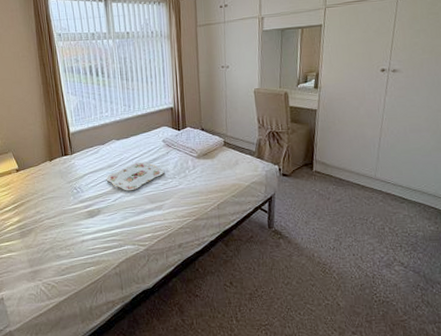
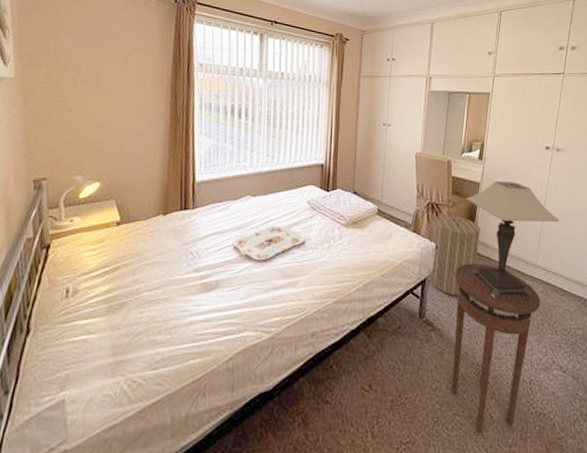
laundry hamper: none [274,139,320,209] -> present [428,213,480,296]
stool: none [298,180,381,318] -> present [452,263,541,434]
table lamp: none [305,106,397,209] -> present [467,181,559,299]

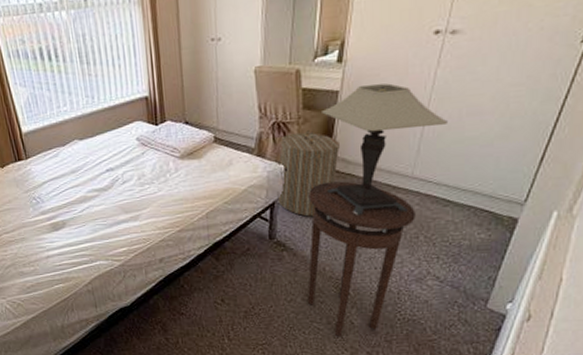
serving tray: present [232,225,306,261] -> none [69,165,140,200]

